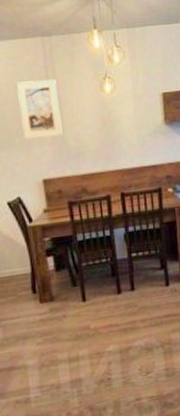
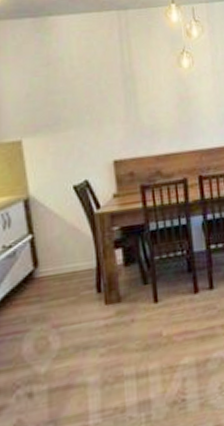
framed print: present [17,79,63,139] -> none [90,54,137,117]

